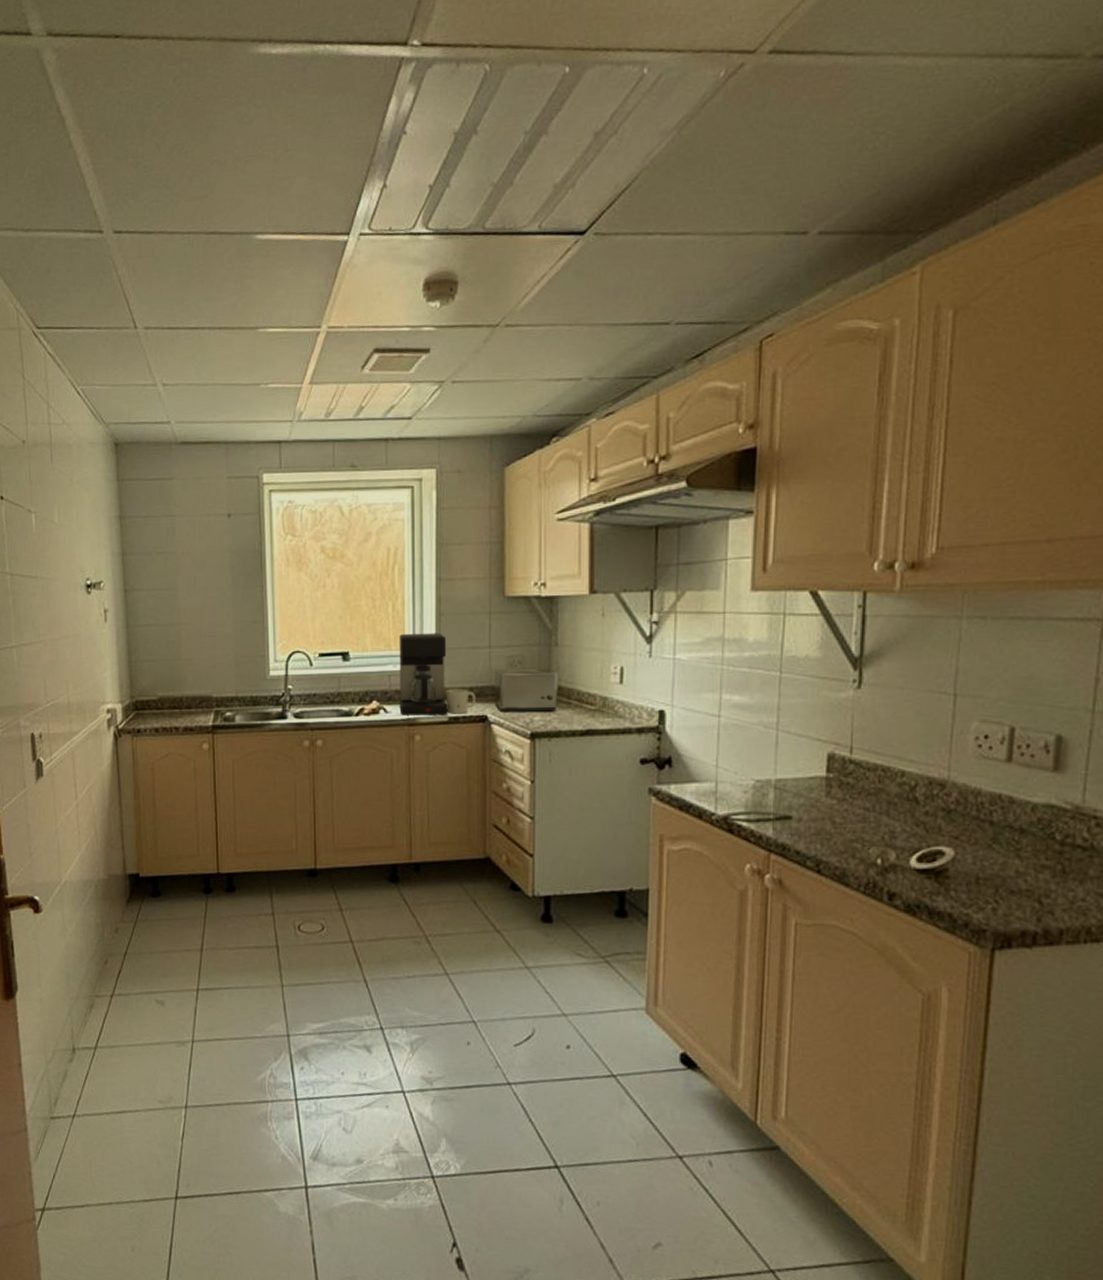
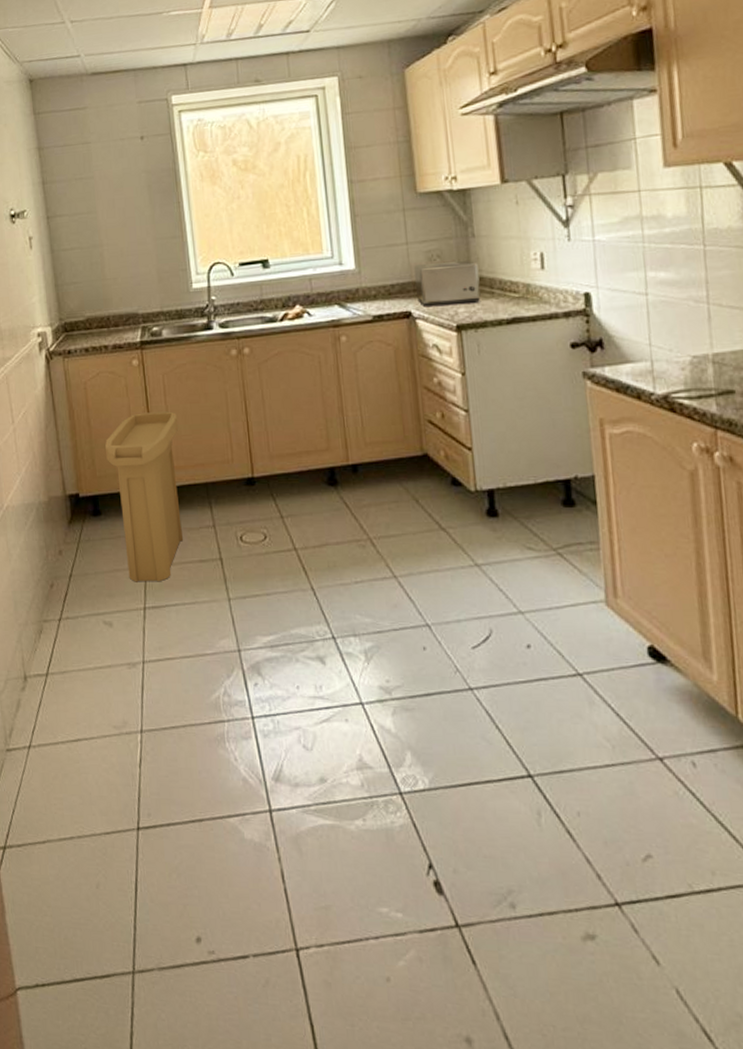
trash can: none [169,797,244,965] -> present [105,411,184,582]
coffee maker: present [399,633,448,715] -> none [316,233,372,317]
mug: present [445,689,475,714] -> none [367,286,398,313]

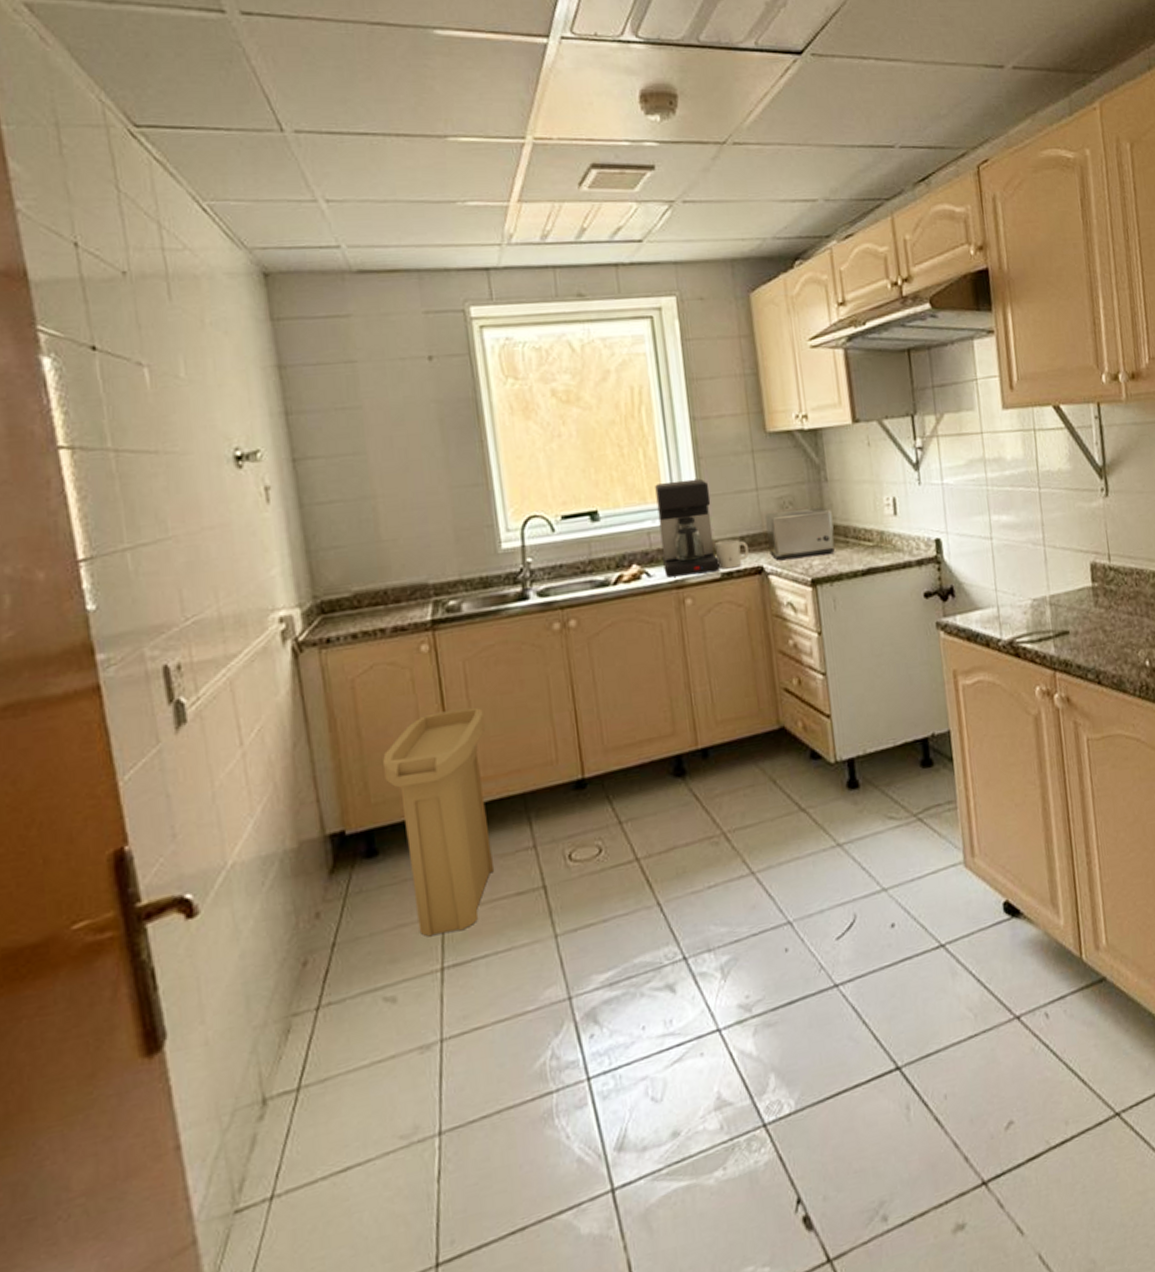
coffee maker: none [316,233,372,317] -> present [655,478,720,578]
mug: none [367,286,398,313] -> present [714,539,749,569]

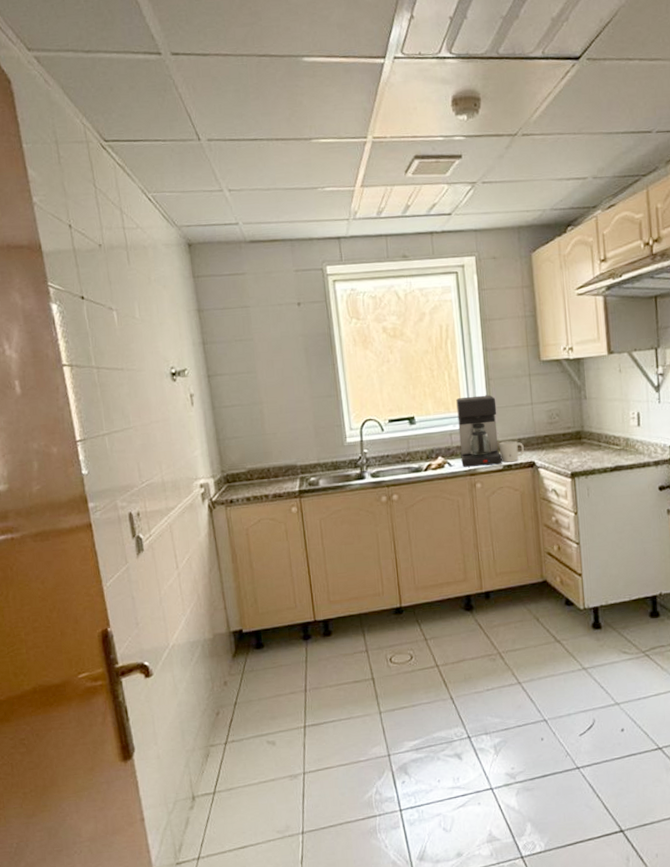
trash can: present [383,707,495,937] -> none [267,552,340,705]
toaster: present [764,506,836,561] -> none [537,418,591,458]

